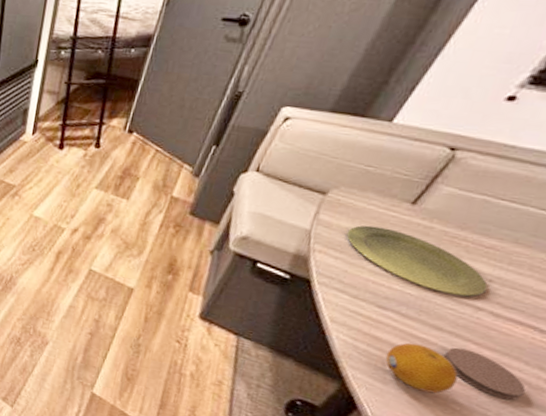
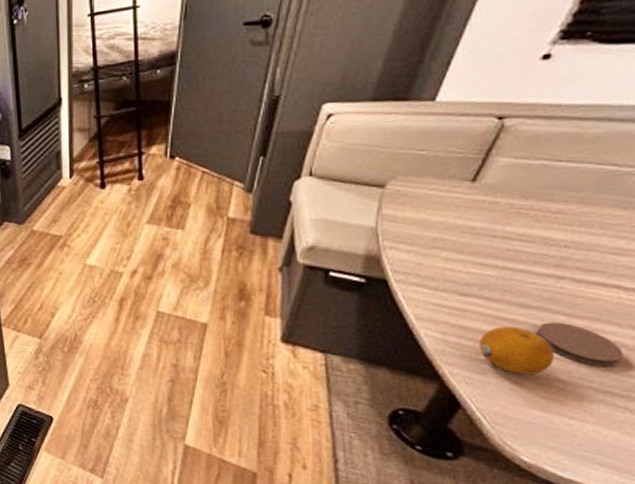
plate: present [346,225,488,297] -> none [413,211,564,268]

